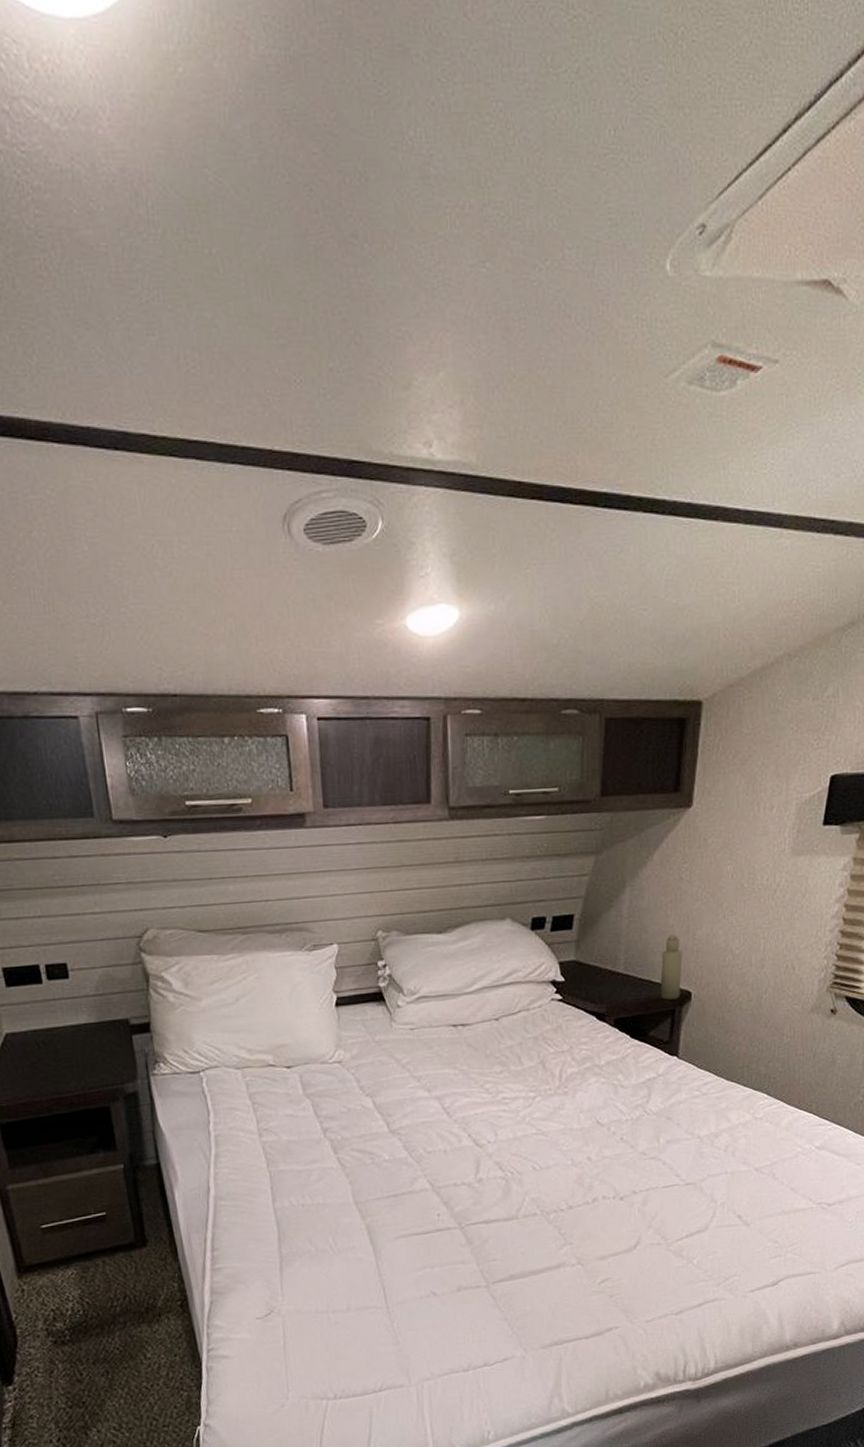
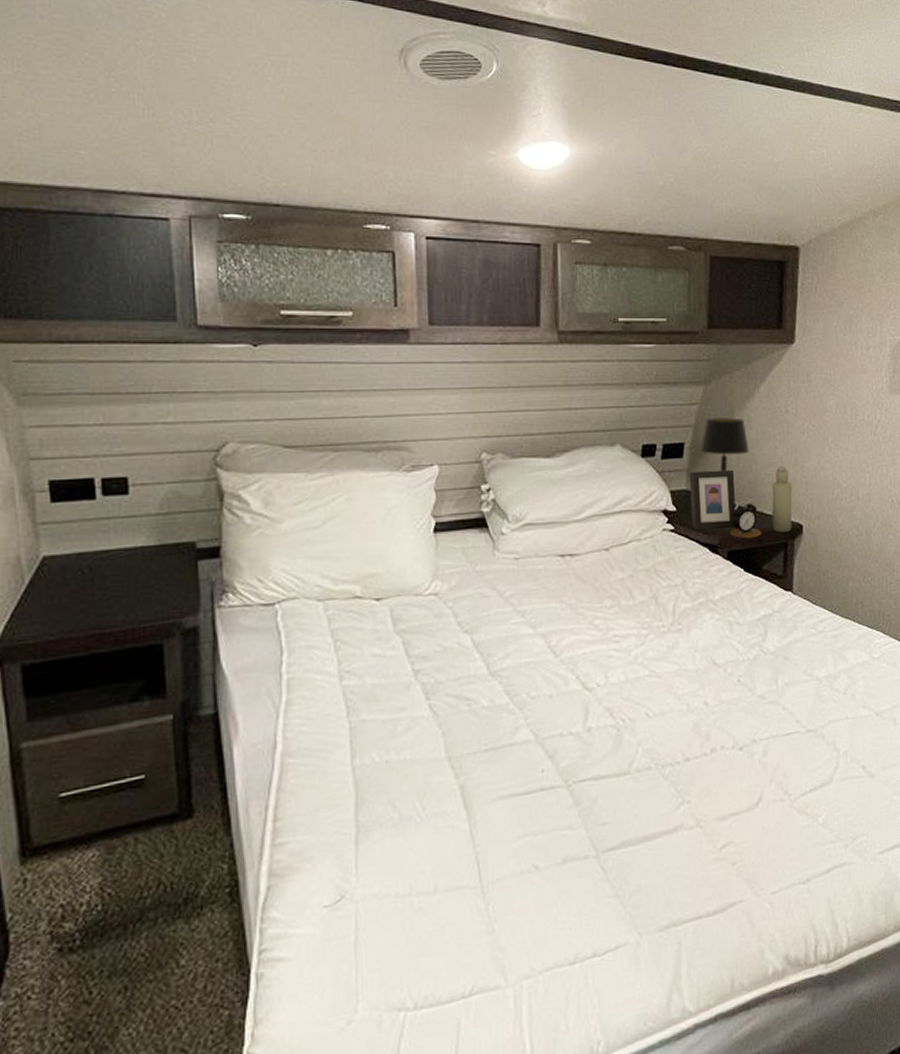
picture frame: none [578,939,624,999] -> present [689,469,735,530]
table lamp: none [589,887,640,941] -> present [699,418,749,471]
alarm clock: none [616,970,650,1007] -> present [729,501,762,539]

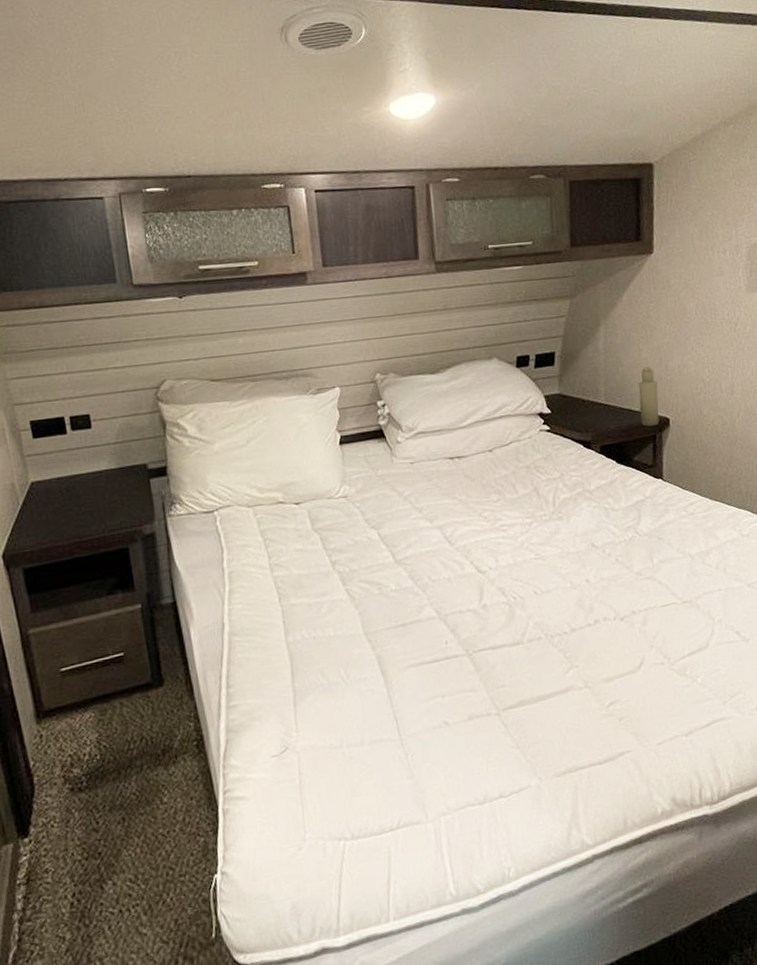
picture frame: present [689,469,735,530] -> none [560,373,605,429]
table lamp: present [699,418,749,471] -> none [569,326,616,375]
alarm clock: present [729,501,762,539] -> none [600,400,632,435]

